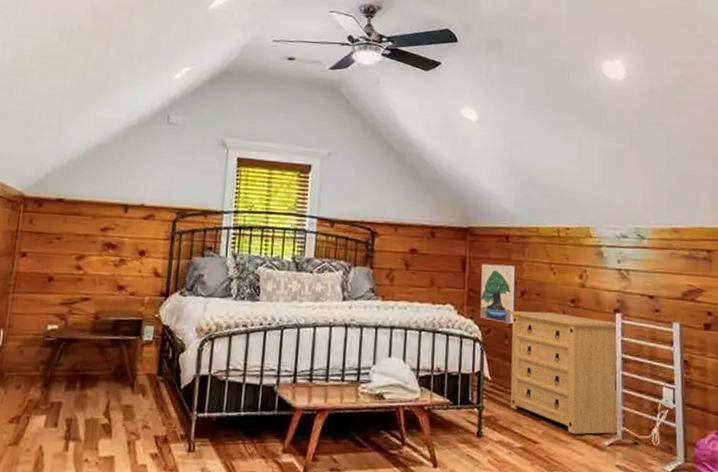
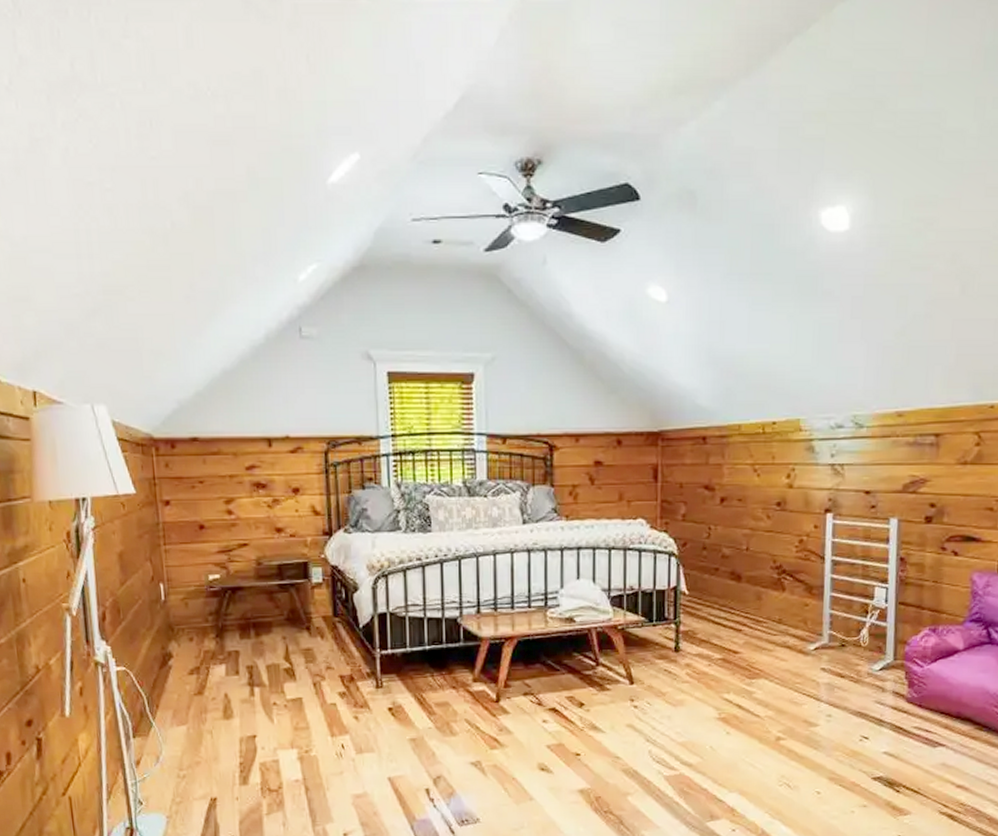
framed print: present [480,263,516,324] -> none [675,470,714,534]
dresser: present [508,311,623,435] -> none [706,518,835,642]

